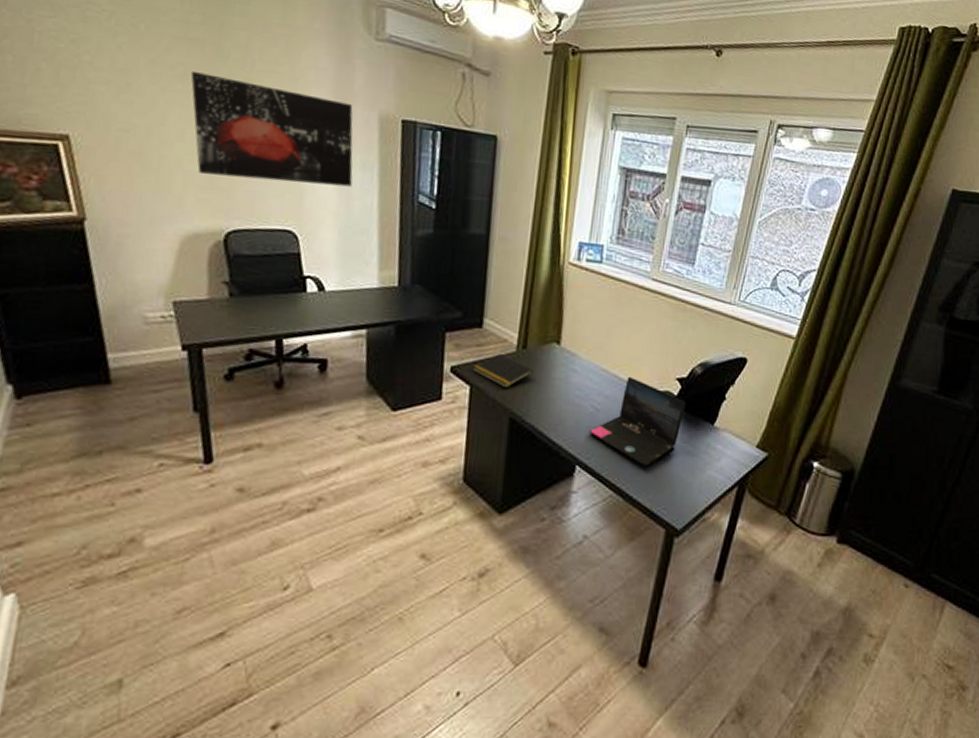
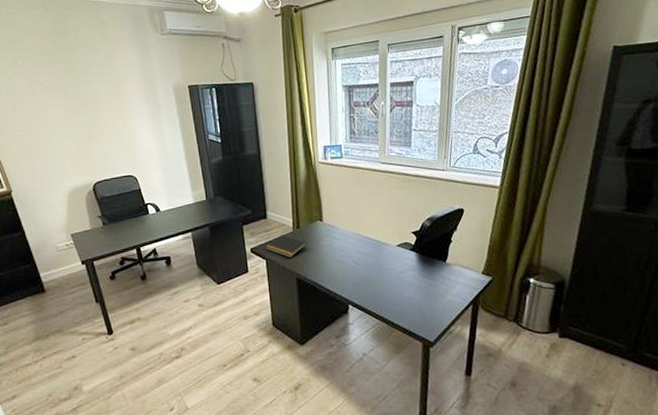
wall art: present [190,72,353,187] -> none [53,82,164,150]
laptop: present [588,376,686,466] -> none [354,236,423,299]

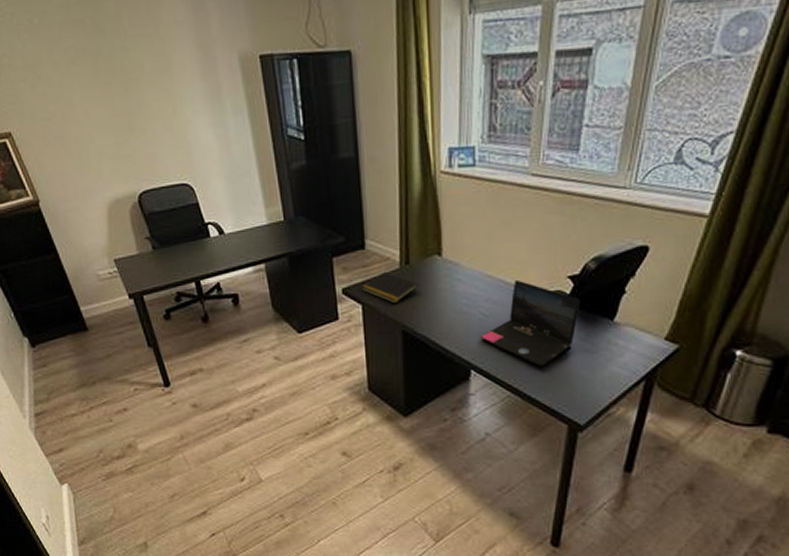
laptop: none [354,236,423,299] -> present [480,279,581,366]

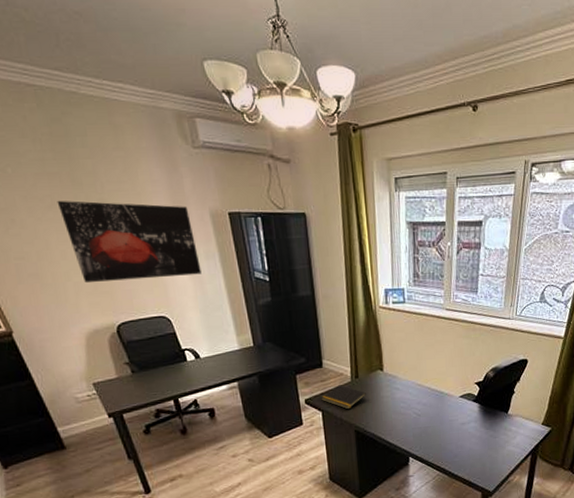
wall art: none [80,50,228,146] -> present [57,201,202,284]
laptop: present [480,279,581,366] -> none [415,386,485,450]

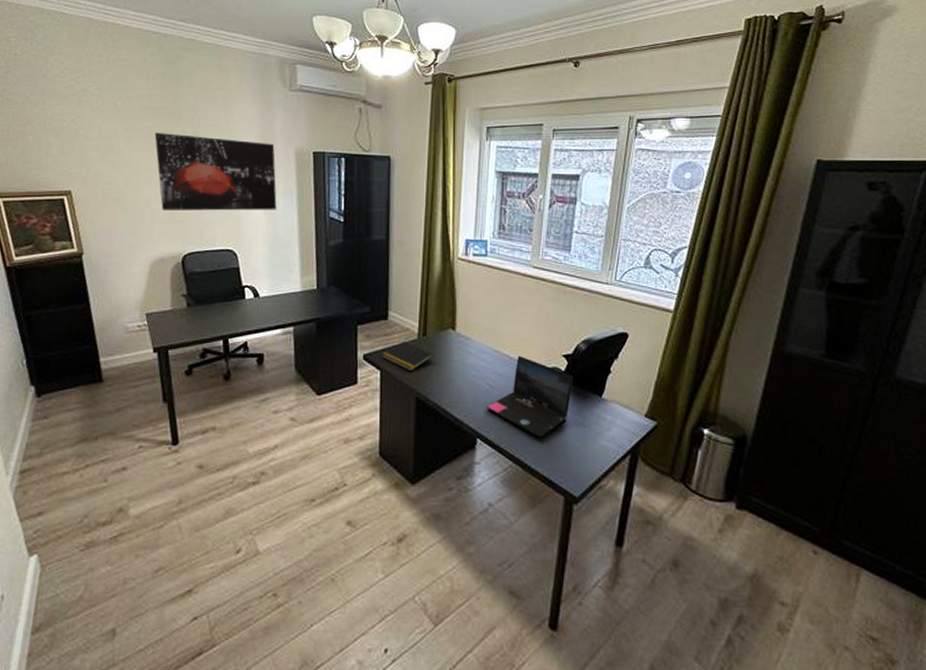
laptop: none [415,386,485,450] -> present [486,355,574,437]

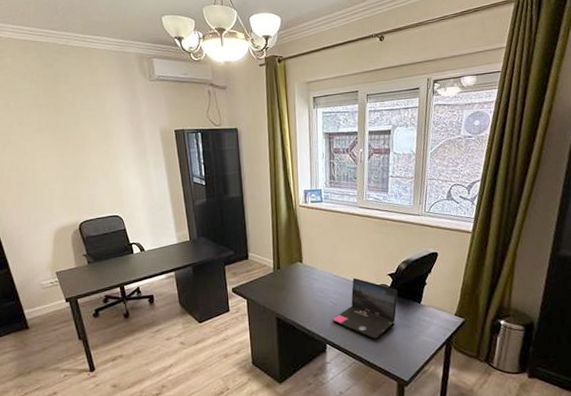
wall art: present [154,133,277,211] -> none [43,125,150,189]
notepad: present [381,342,433,372] -> none [246,275,287,298]

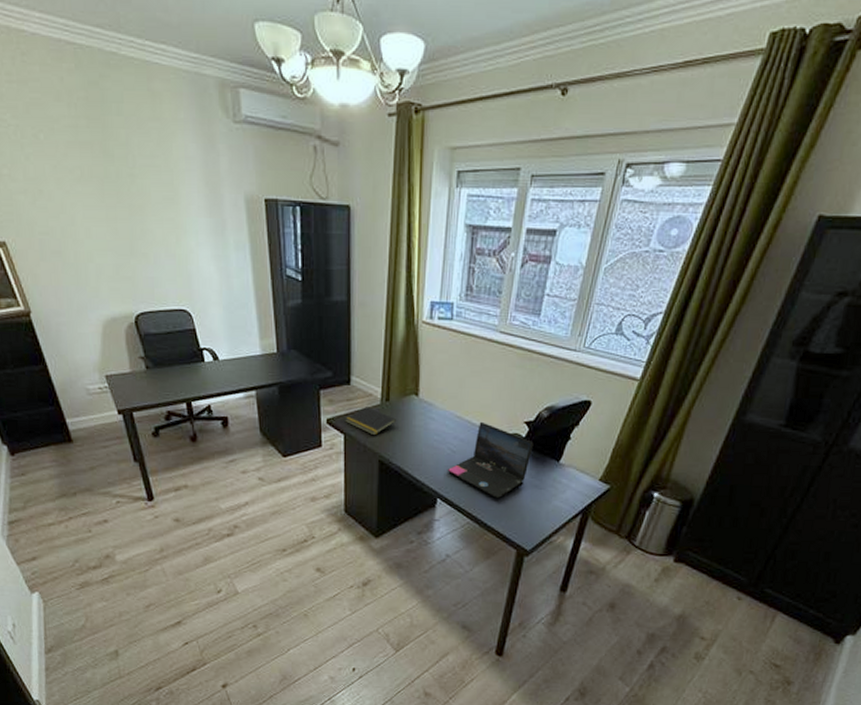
notepad: none [246,275,287,298] -> present [345,407,396,436]

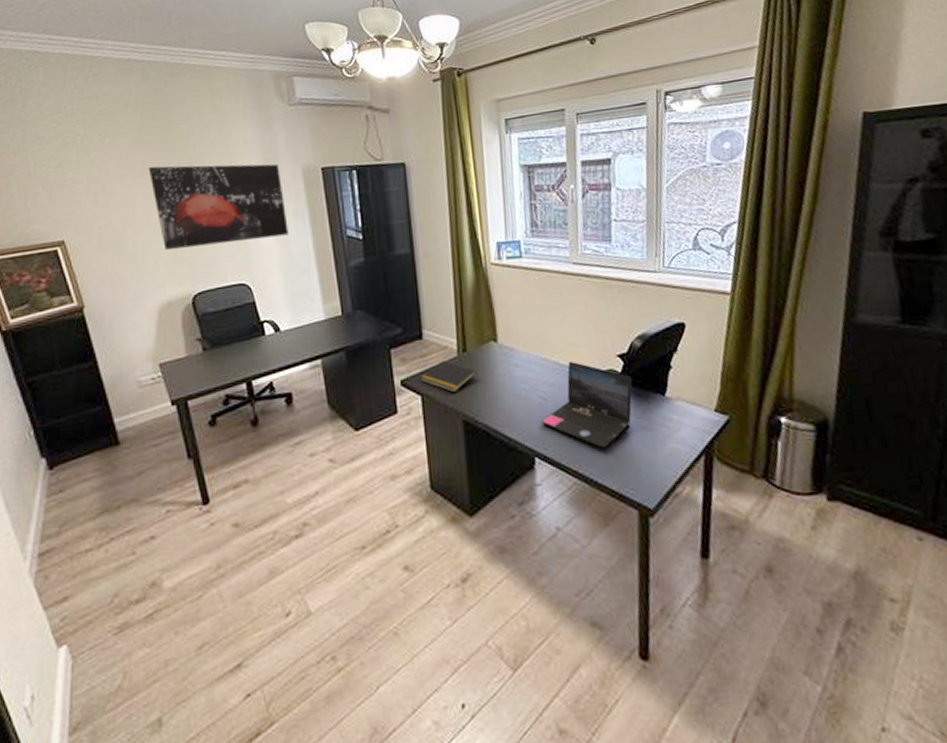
wall art: none [86,174,229,267] -> present [148,164,289,251]

